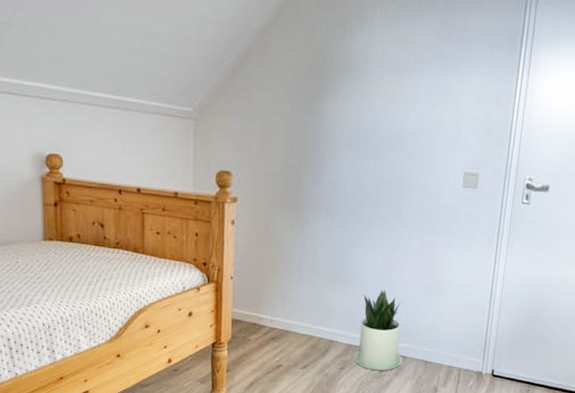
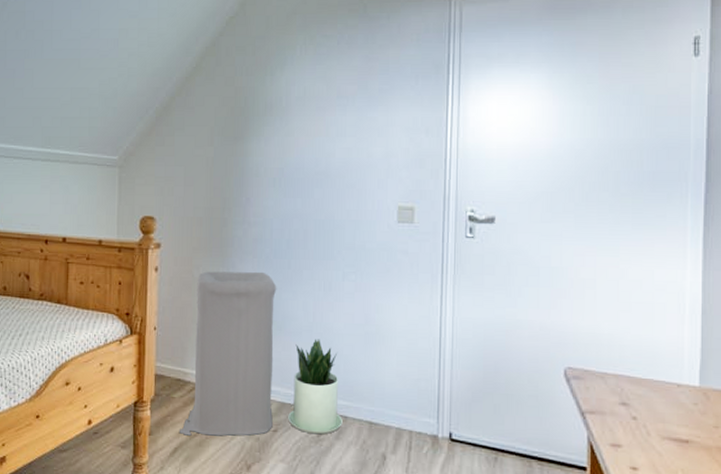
laundry basket: none [255,226,349,373] -> present [180,271,277,436]

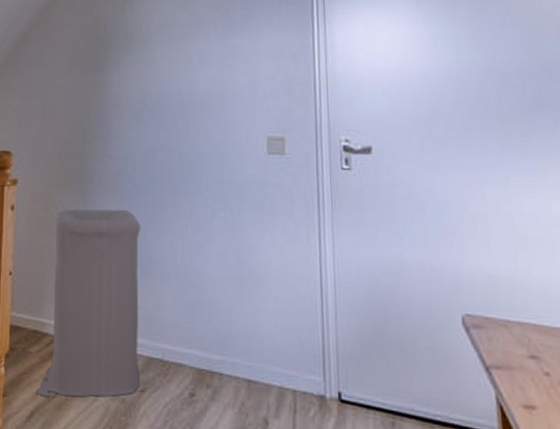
planter: present [288,339,343,435] -> none [157,283,217,395]

